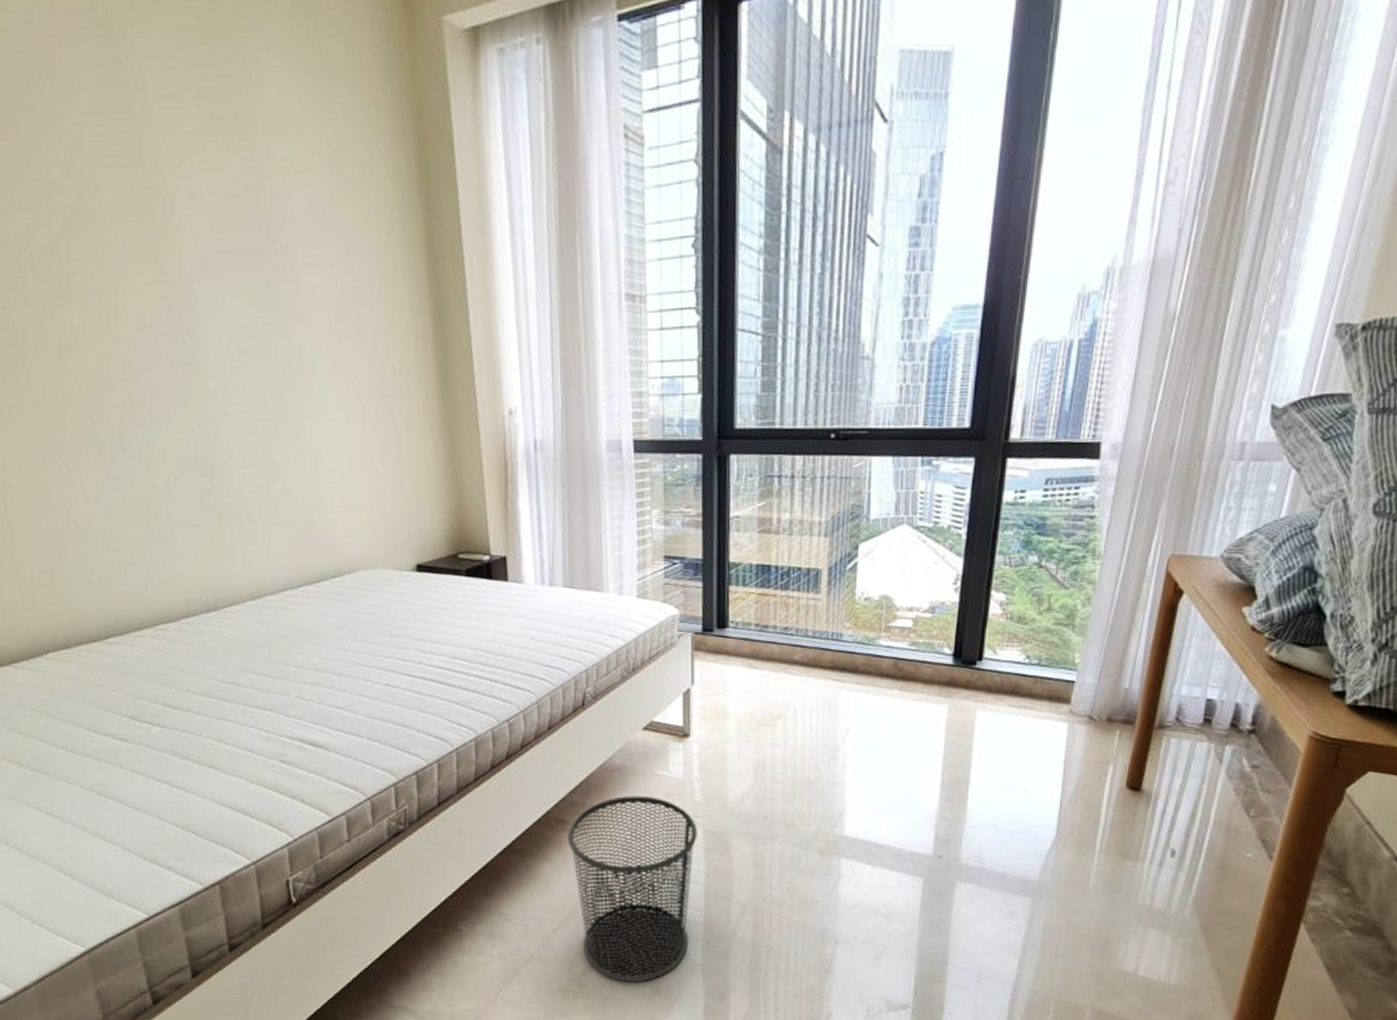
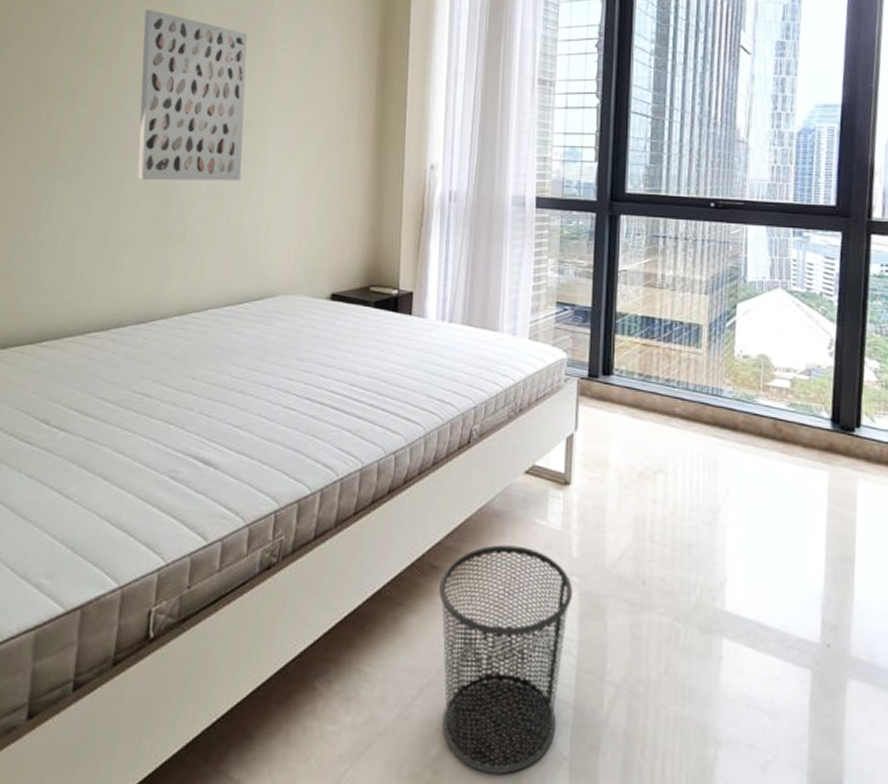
wall art: none [123,228,290,450] -> present [137,9,248,181]

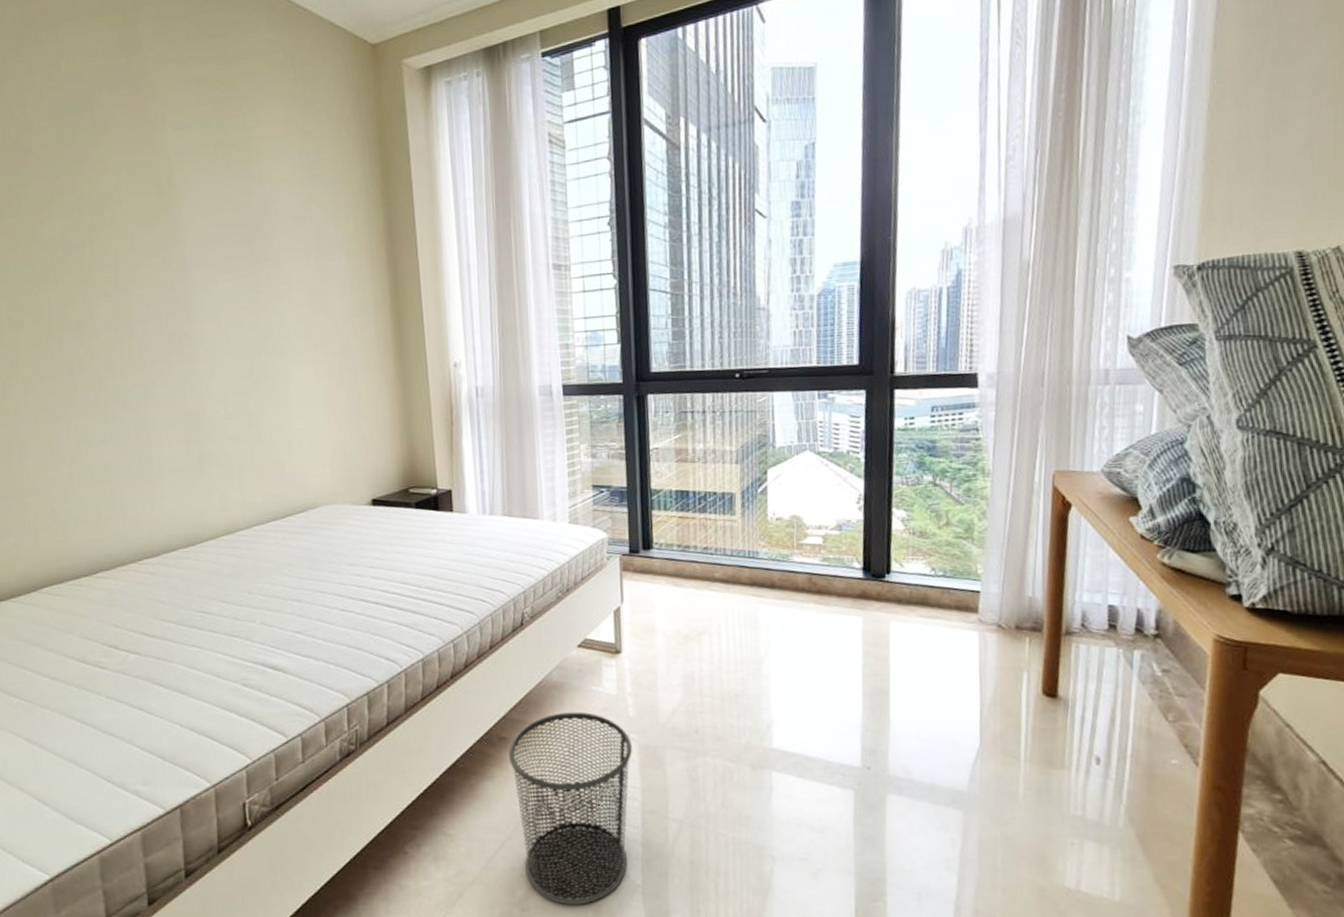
wall art: present [137,9,248,181] -> none [138,228,266,406]

